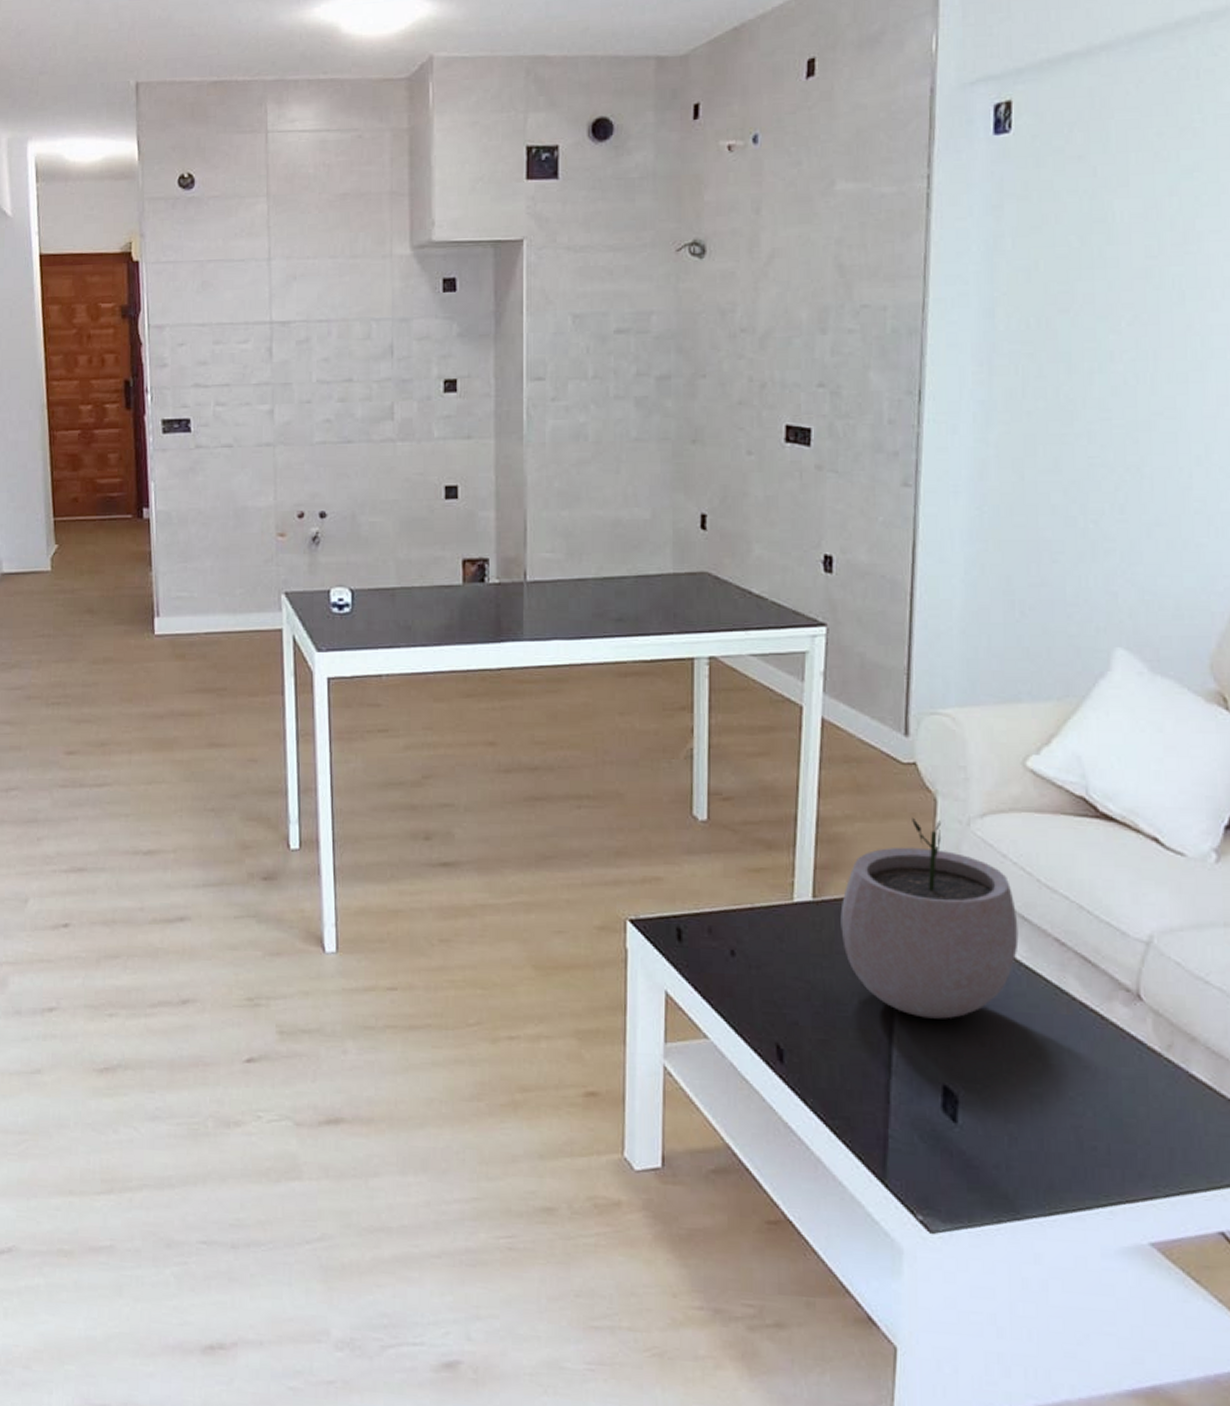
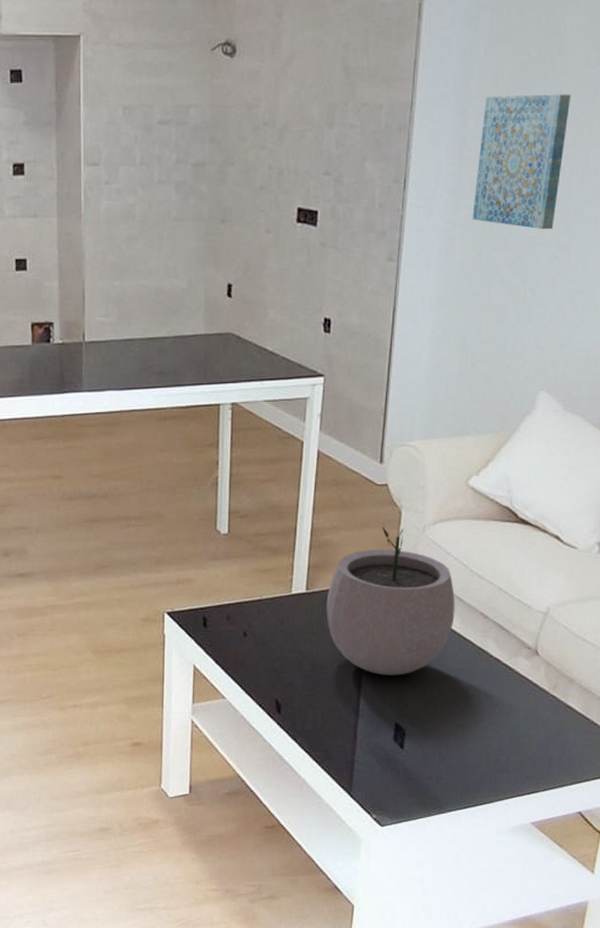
wall art: none [1009,289,1129,449] -> present [472,94,572,230]

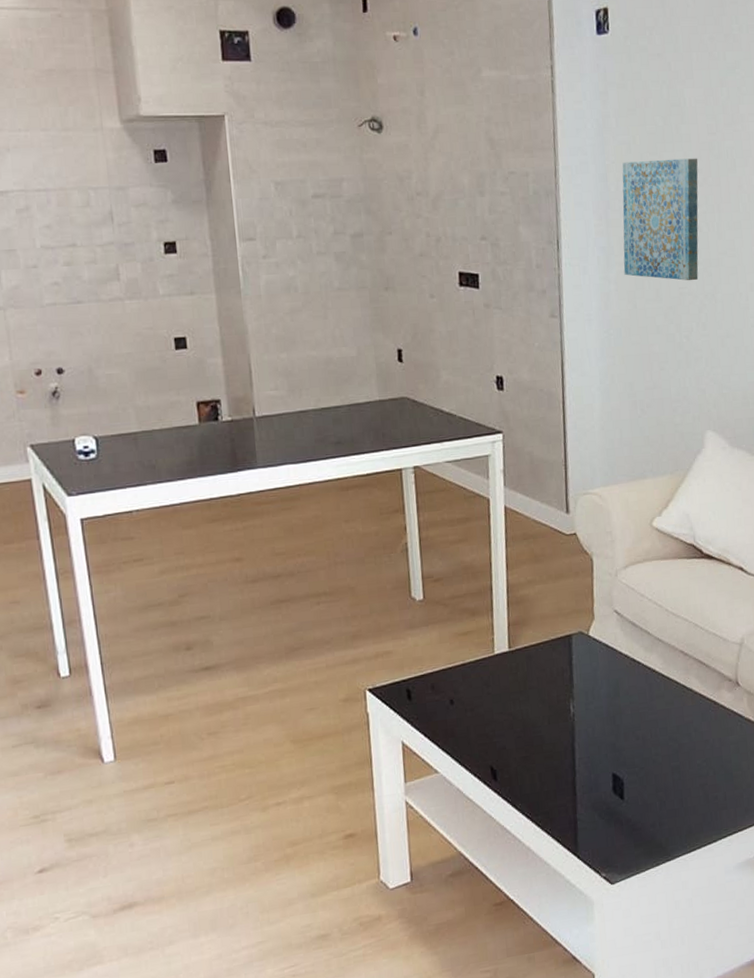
plant pot: present [326,526,455,675] -> none [530,575,657,726]

